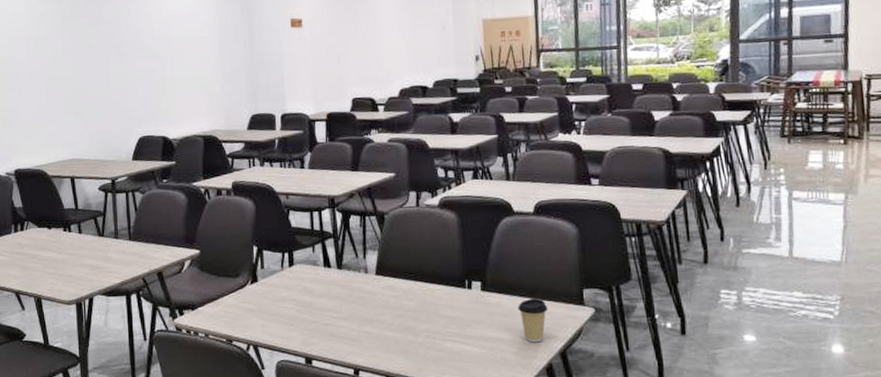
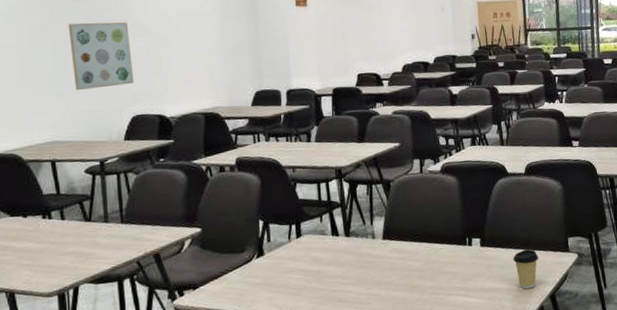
wall art: none [85,45,140,111] -> present [68,22,133,90]

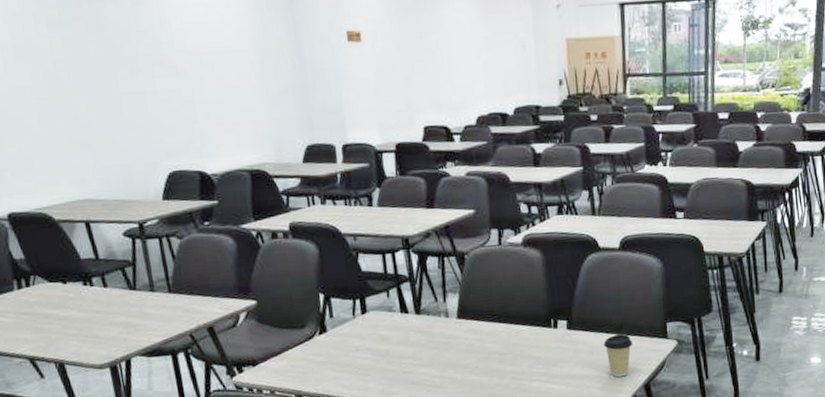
wall art: present [68,22,133,90] -> none [84,58,166,140]

